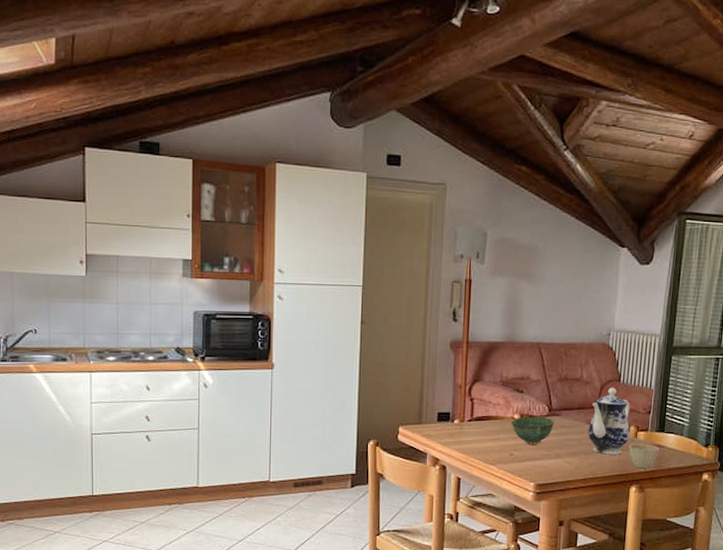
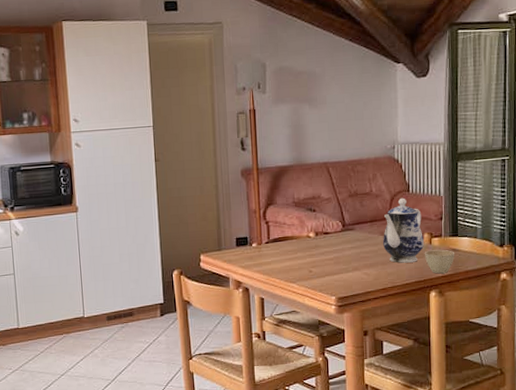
bowl: present [511,416,555,445] -> none [307,232,349,261]

